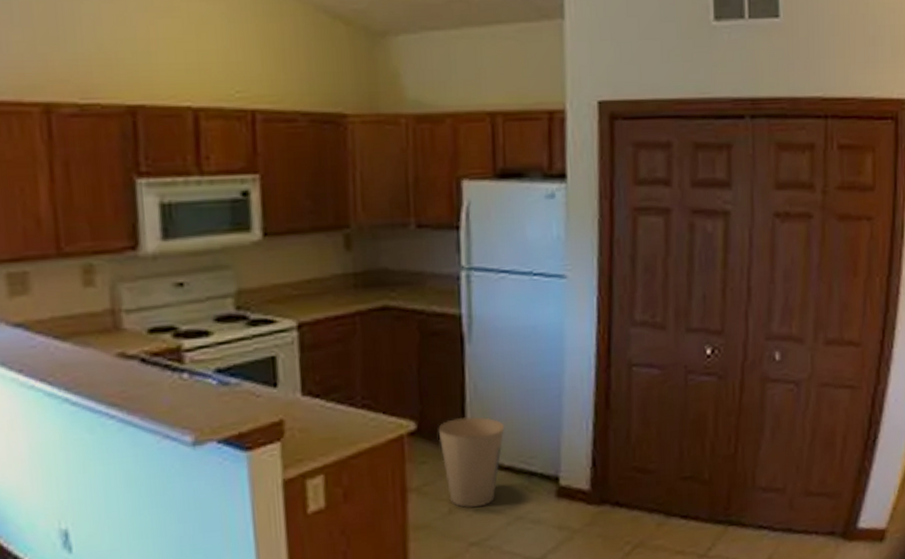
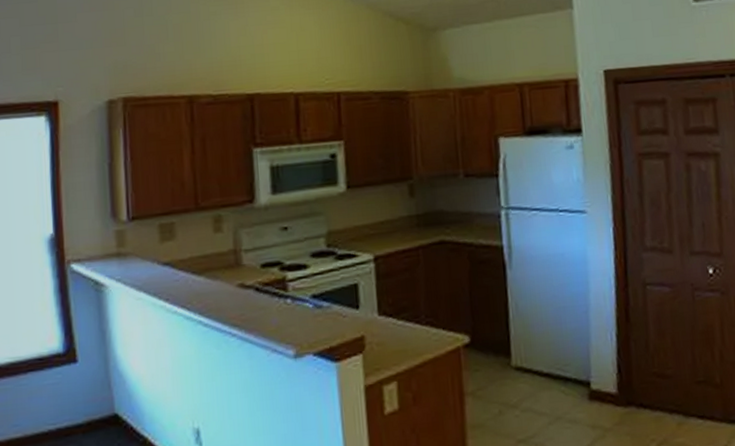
trash can: present [438,417,505,508] -> none [487,331,543,409]

